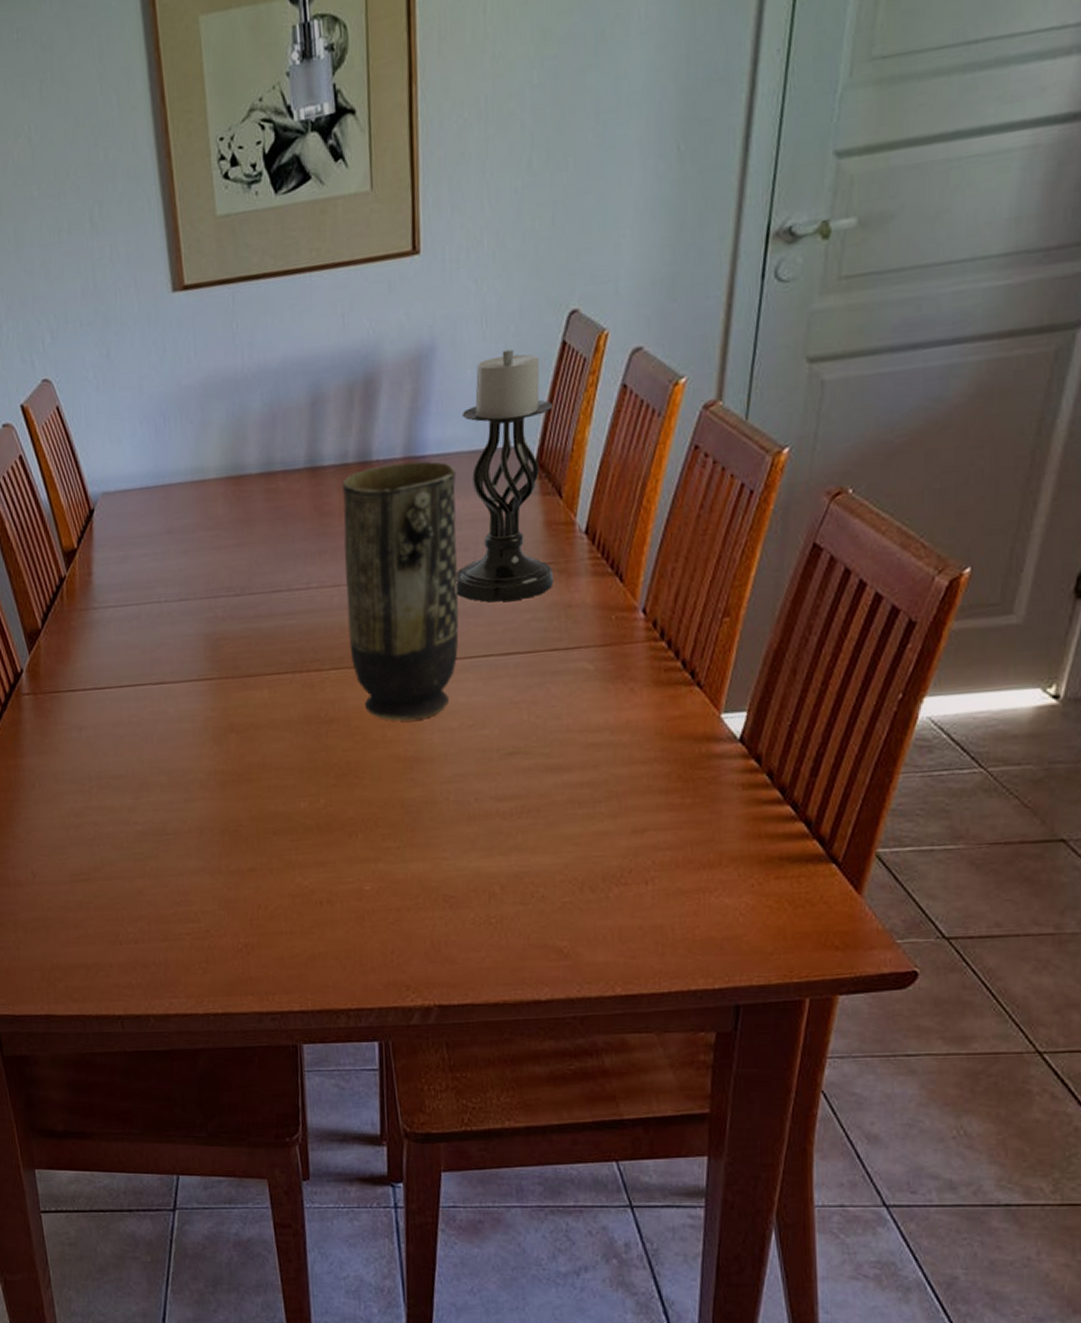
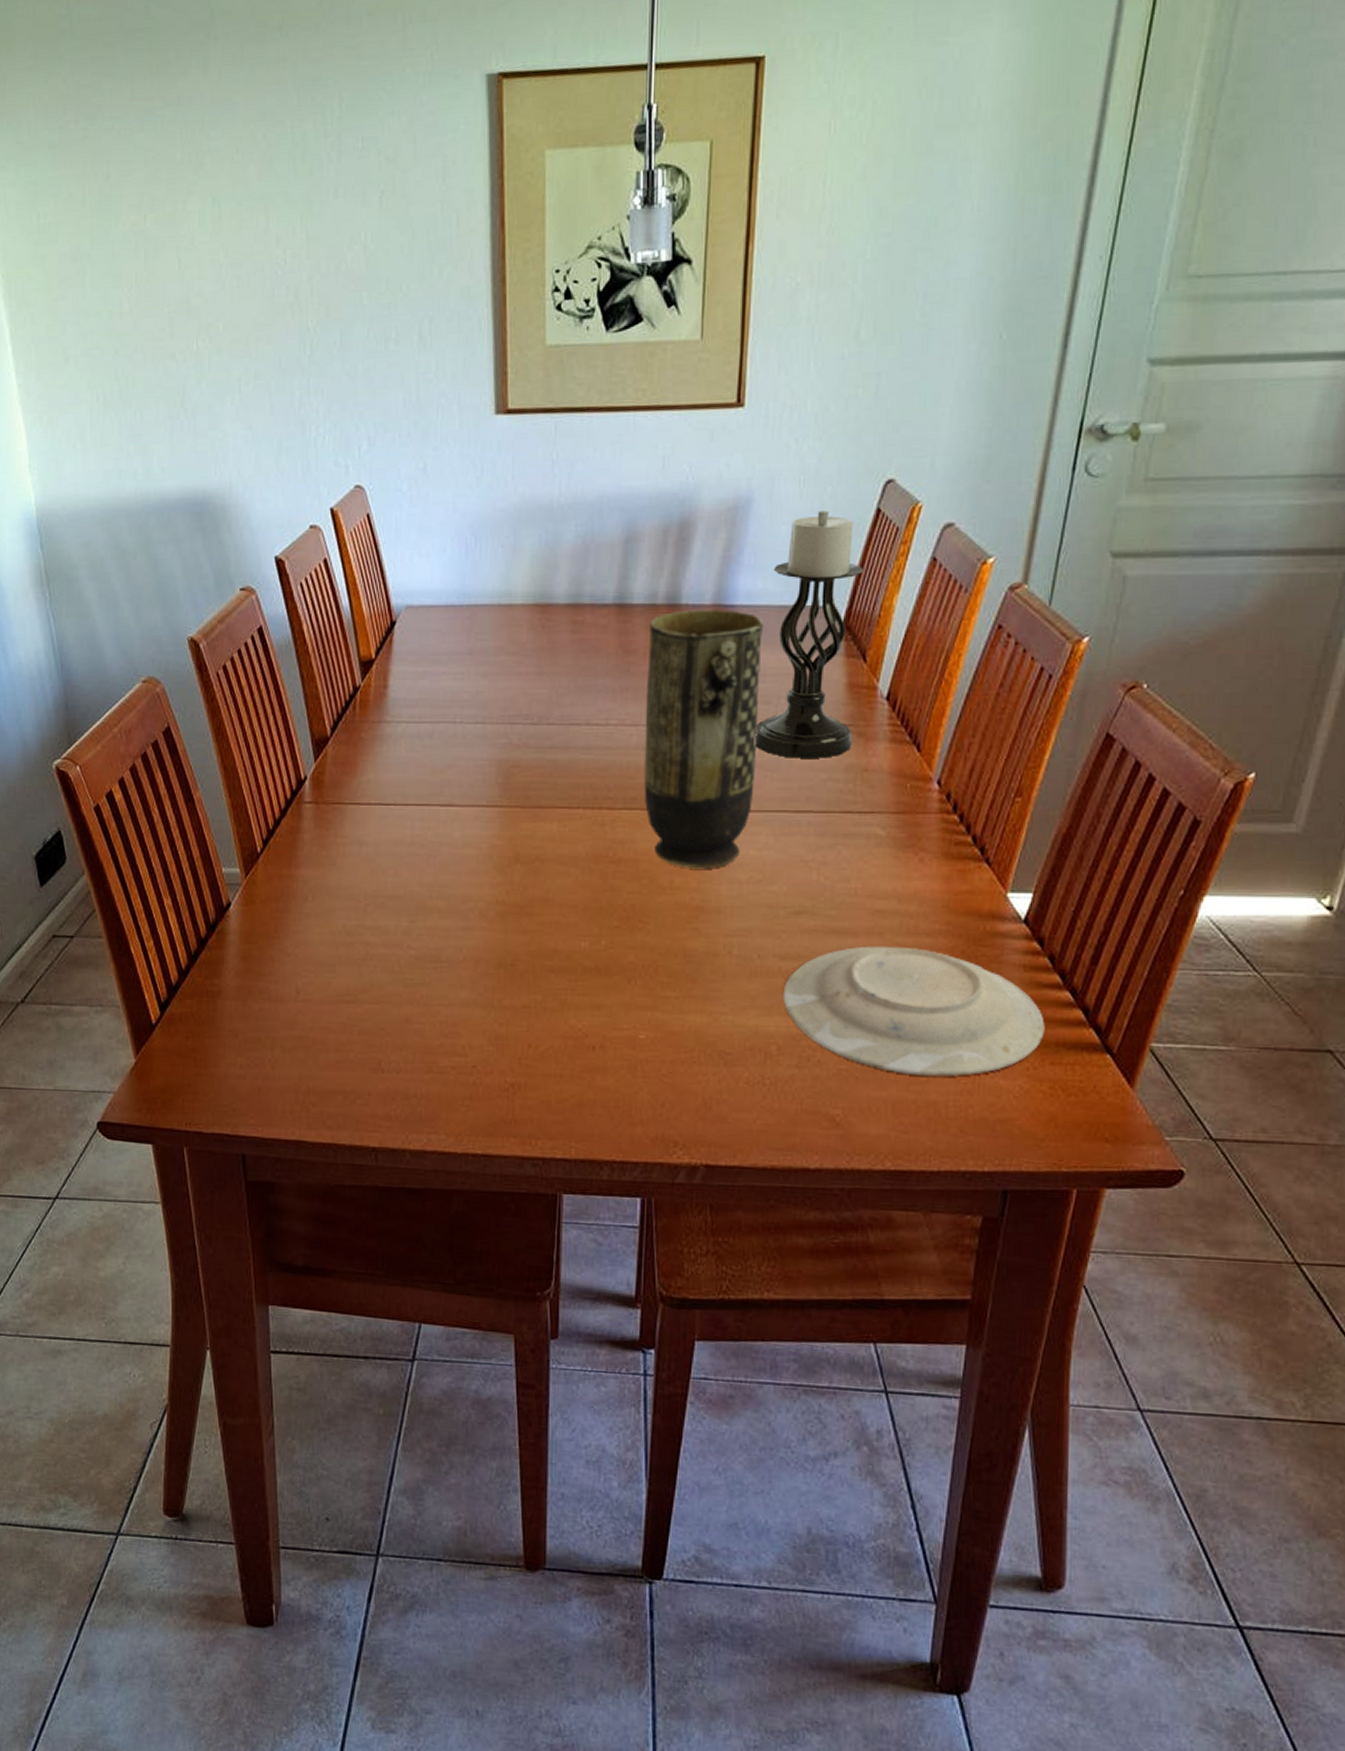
plate: none [502,777,768,902] -> present [782,946,1045,1077]

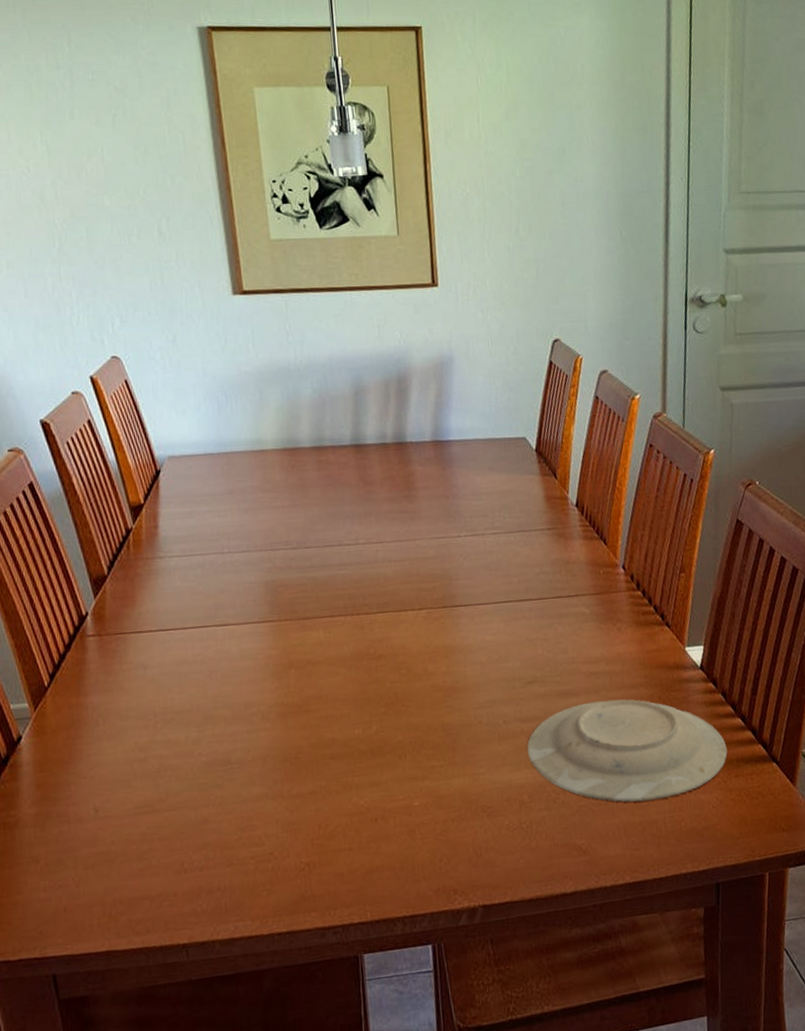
vase: present [644,609,764,869] -> none [382,445,483,656]
candle holder: present [755,510,864,758] -> none [476,364,555,559]

